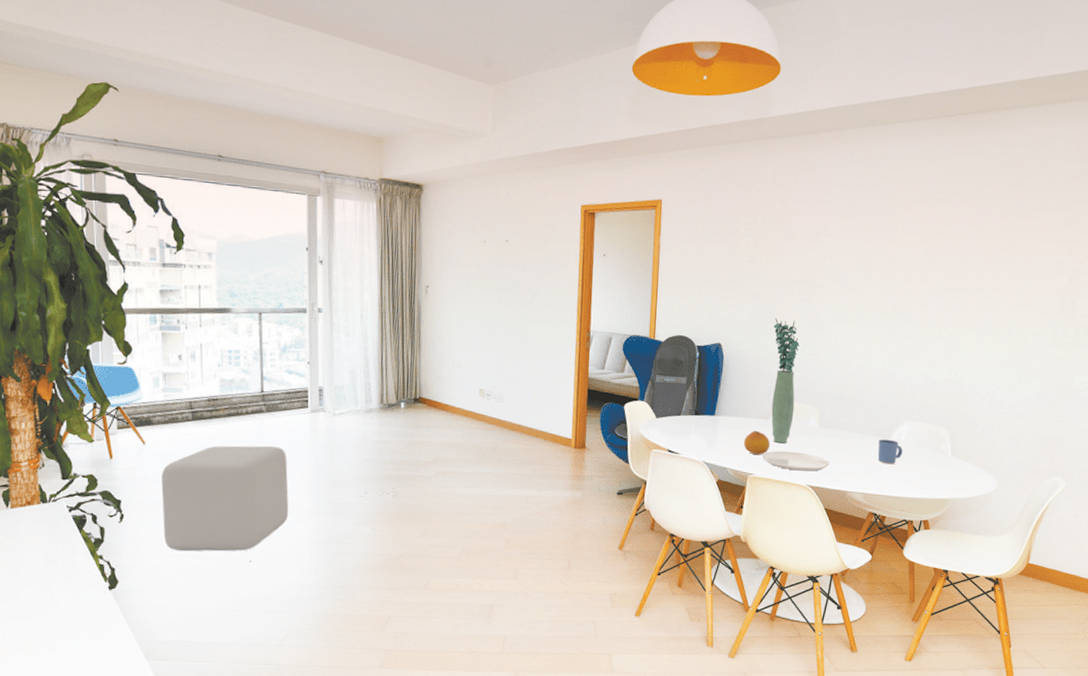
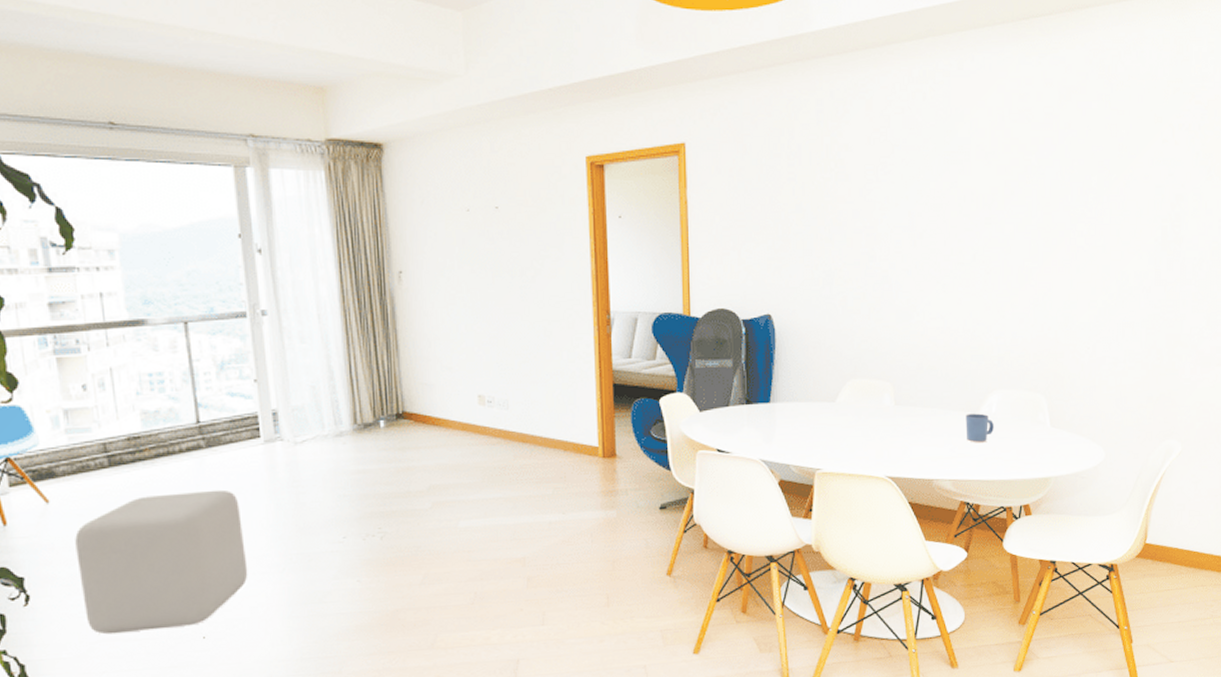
fruit: present [743,431,770,454] -> none [807,417,839,445]
plate: present [763,451,830,472] -> none [831,437,911,461]
vase: present [771,318,800,444] -> none [832,279,865,430]

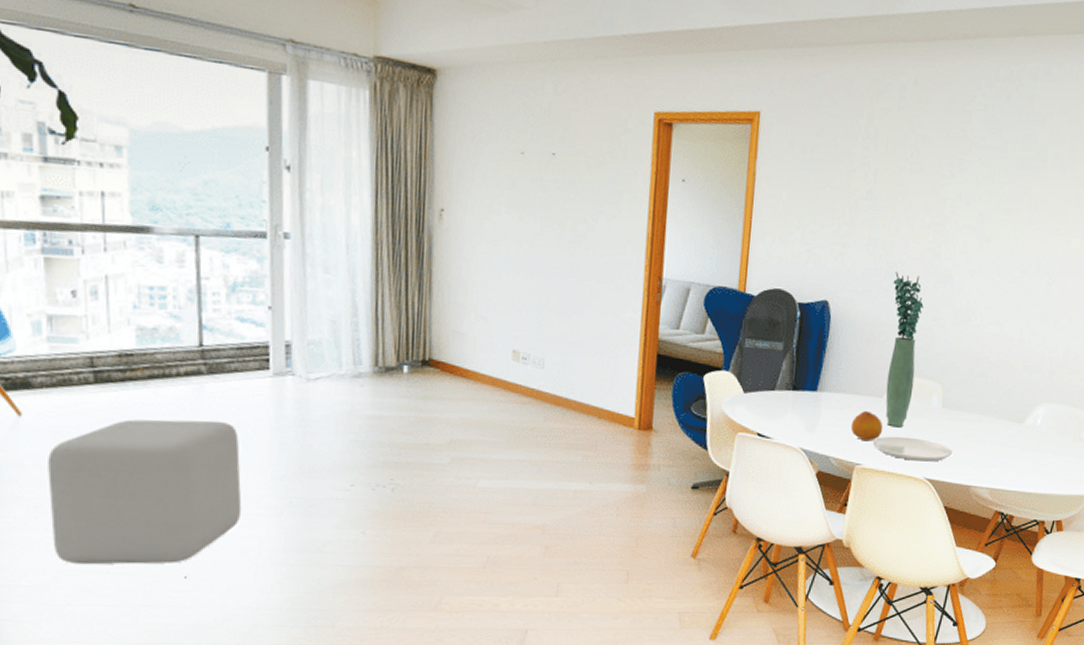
fruit: none [807,417,839,445] -> present [850,411,883,440]
plate: none [831,437,911,461] -> present [873,436,953,462]
vase: none [832,279,865,430] -> present [885,272,924,428]
mug: present [965,413,994,443] -> none [1008,424,1037,455]

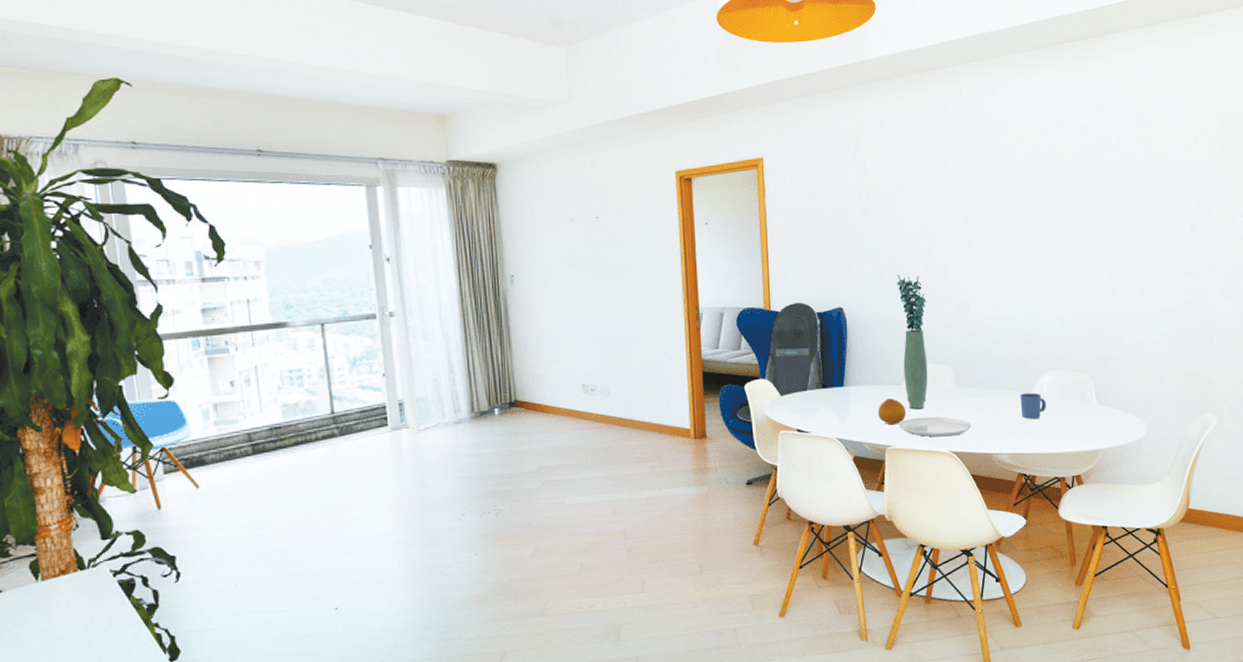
pouf: present [48,419,242,565] -> none [222,473,377,607]
mug: none [1008,424,1037,455] -> present [1020,393,1046,420]

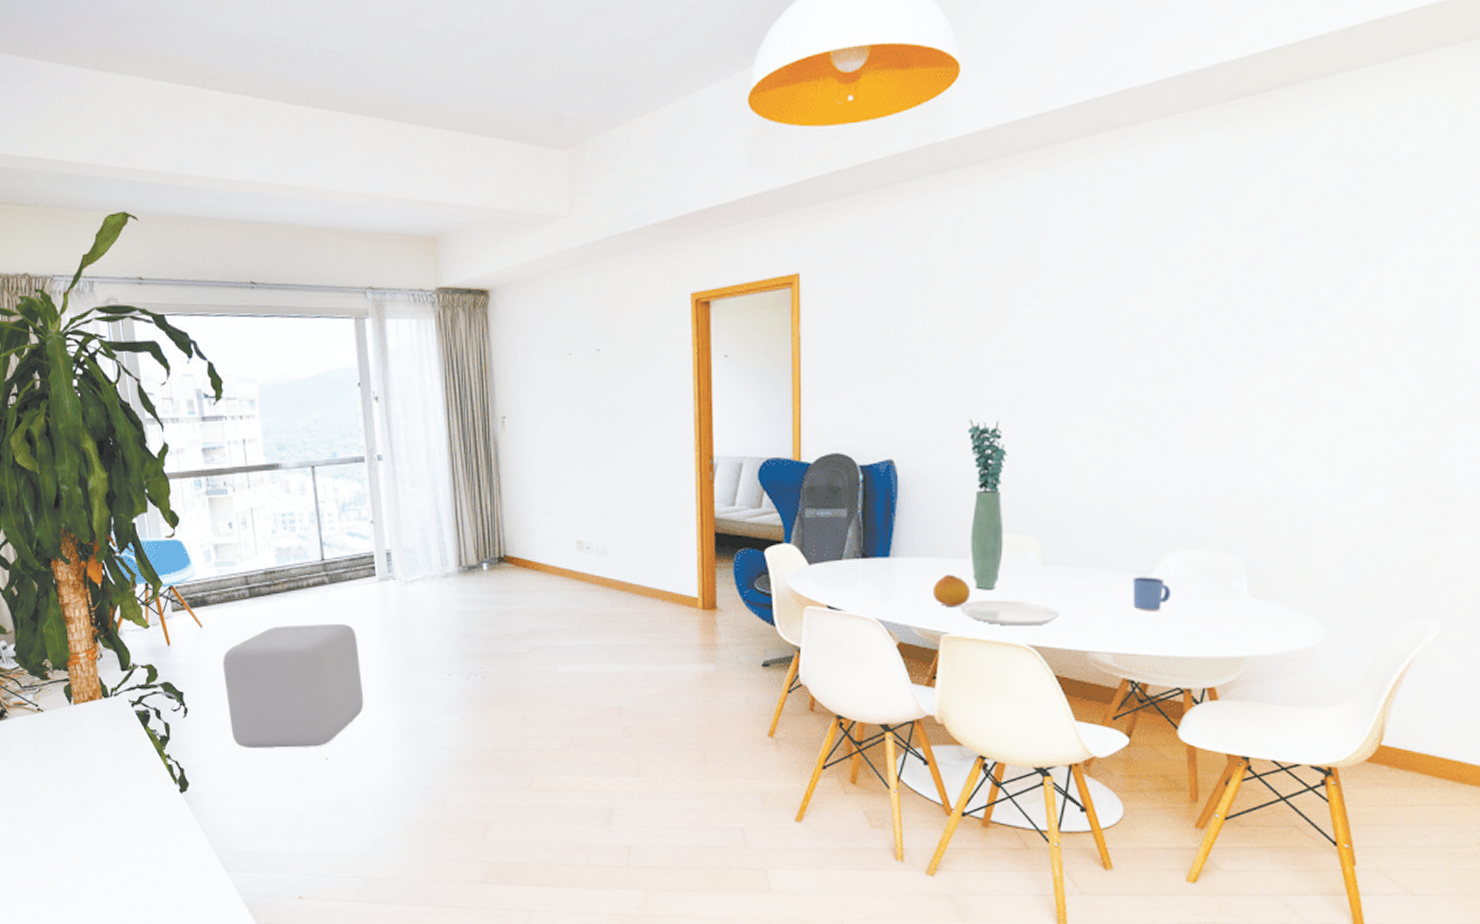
pouf: none [222,473,377,607] -> present [223,623,364,749]

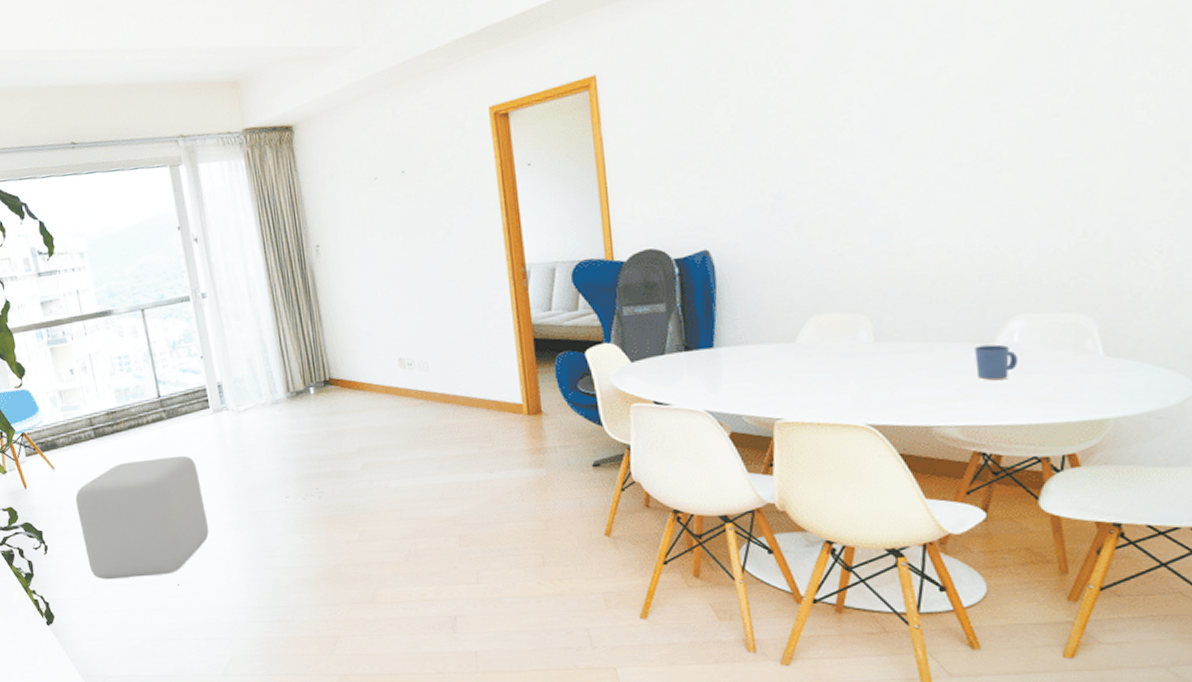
fruit: present [932,575,971,606] -> none [761,360,802,392]
plate: present [961,600,1060,626] -> none [793,381,899,407]
vase: present [967,419,1007,590] -> none [783,200,833,373]

